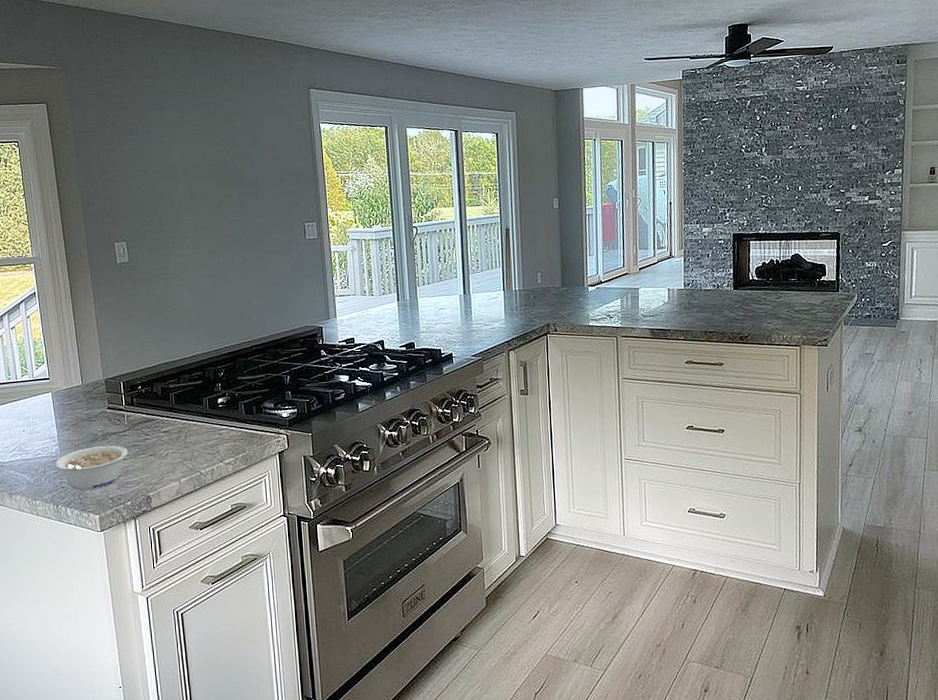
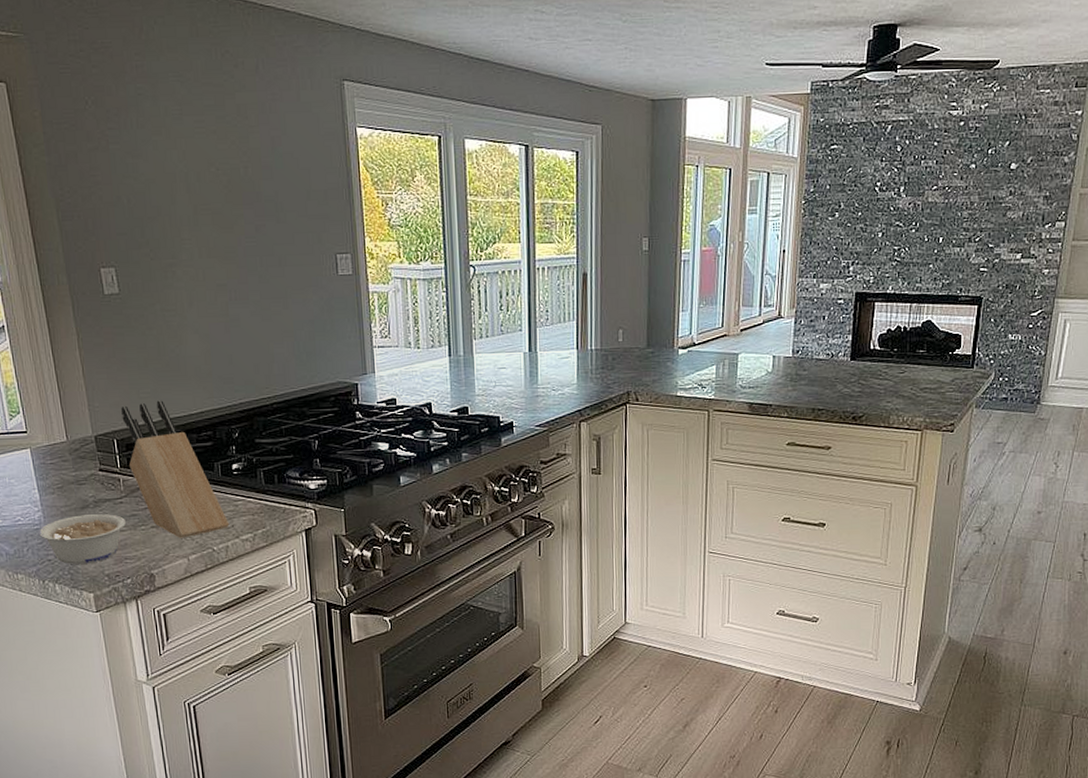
knife block: none [127,347,215,464] -> present [121,400,230,538]

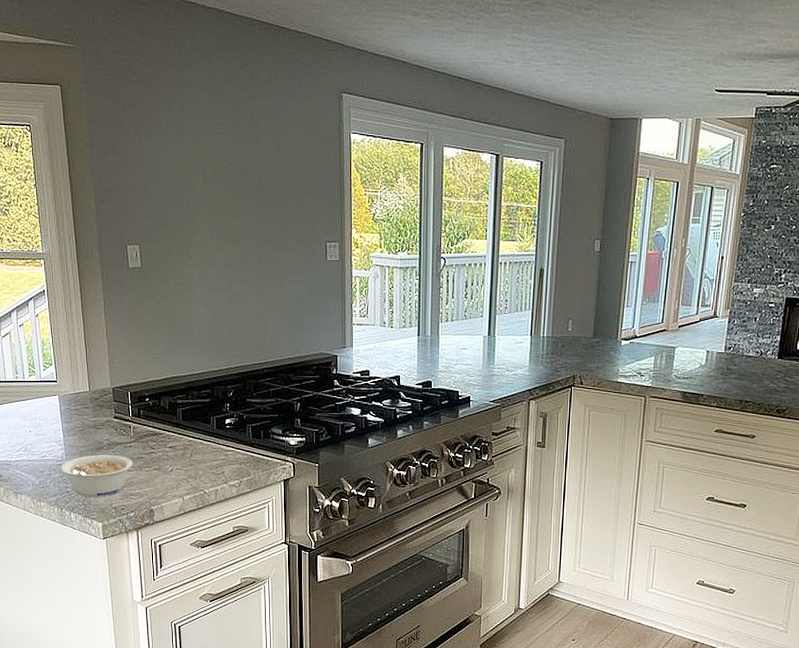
knife block: present [121,400,230,538] -> none [136,360,220,481]

